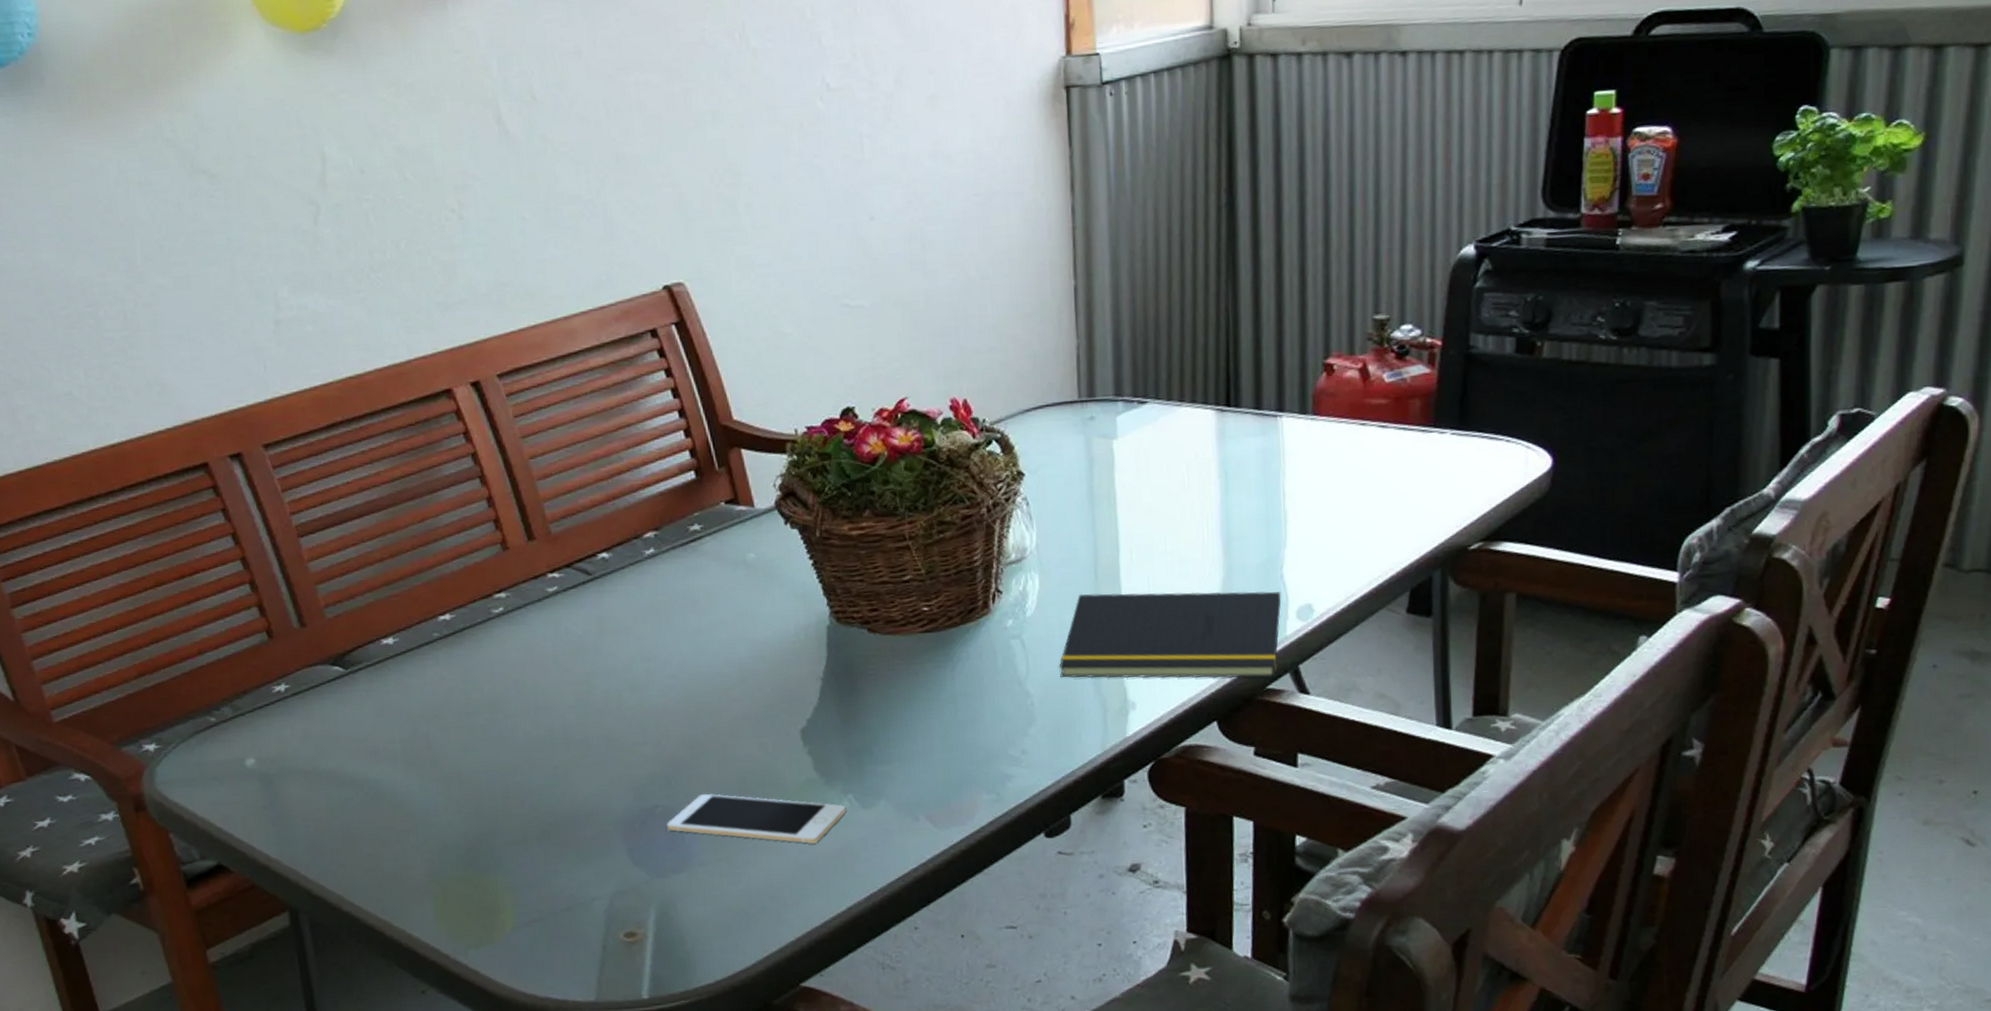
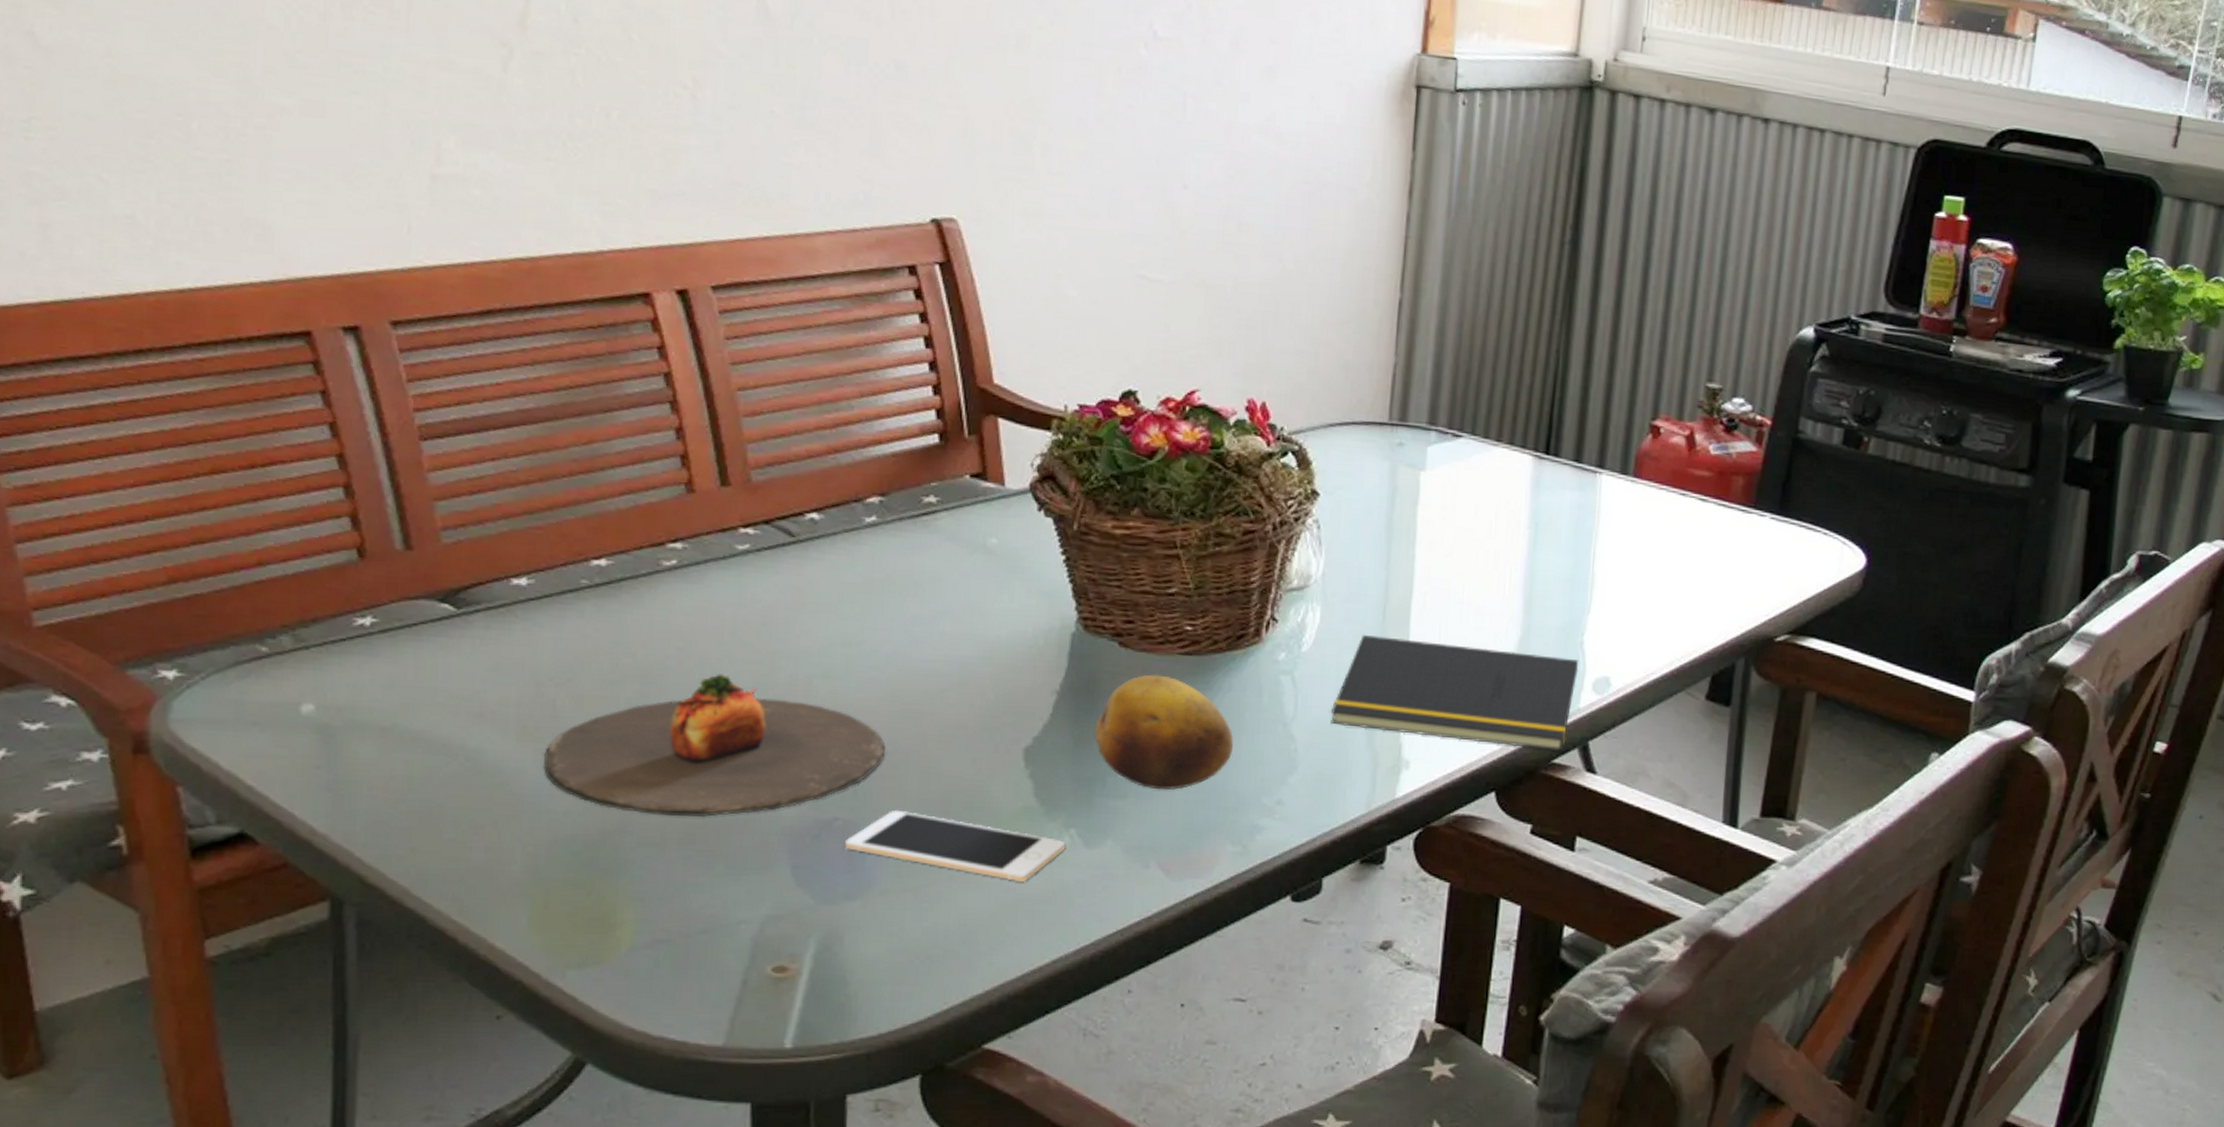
plate: none [426,696,689,818] -> present [544,673,885,817]
fruit: none [857,652,978,753] -> present [1095,674,1234,790]

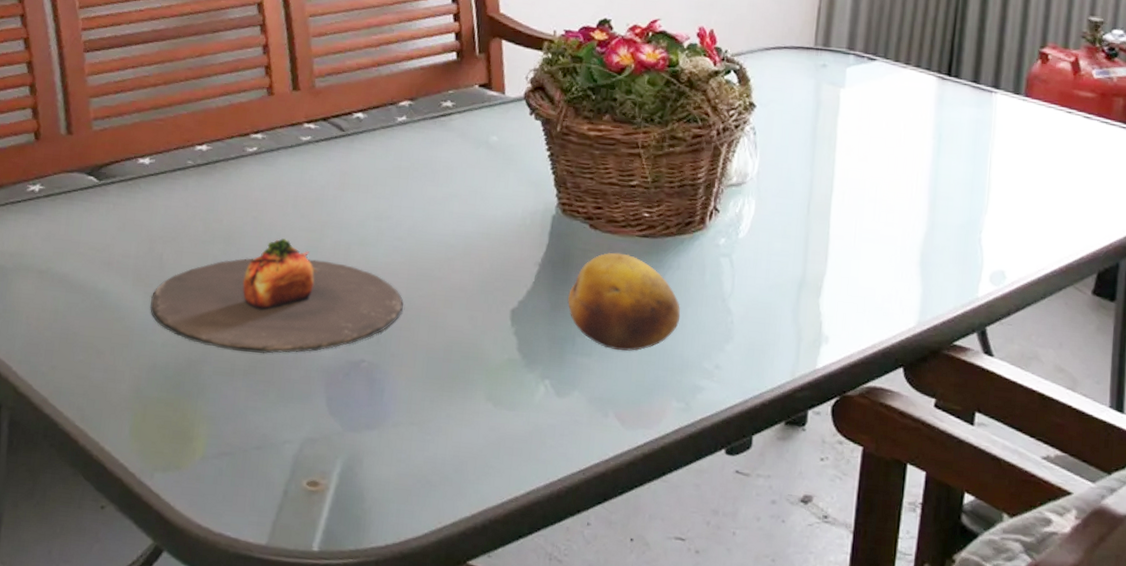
cell phone: present [845,809,1066,882] -> none [368,356,542,423]
notepad: present [1331,634,1579,752] -> none [762,225,978,335]

